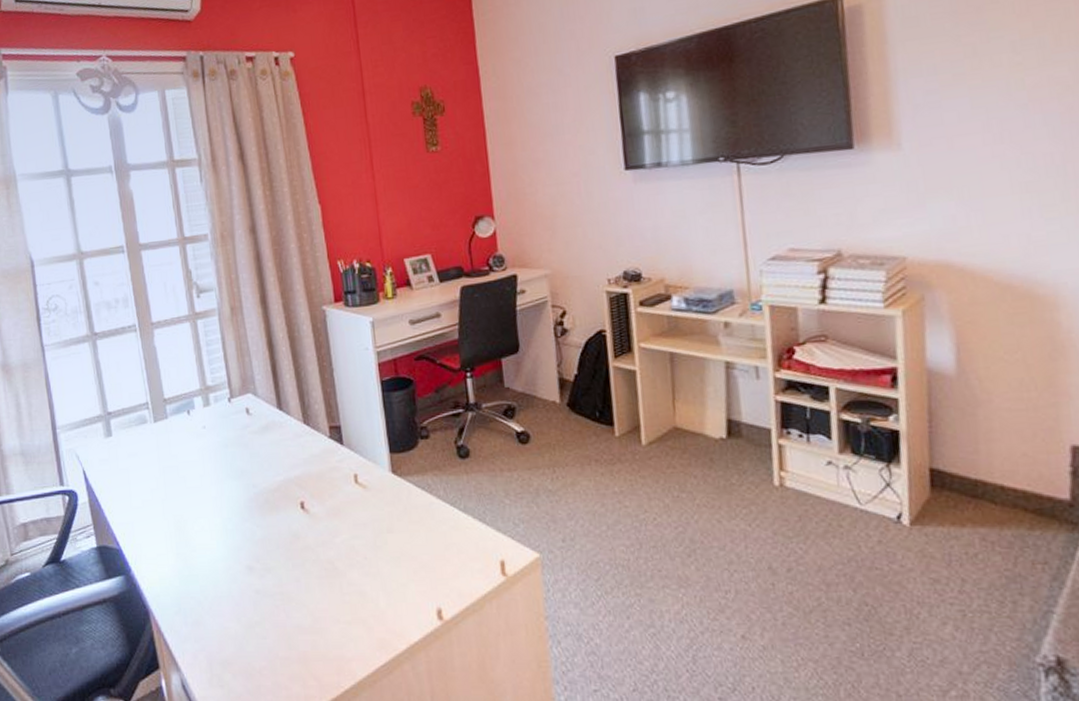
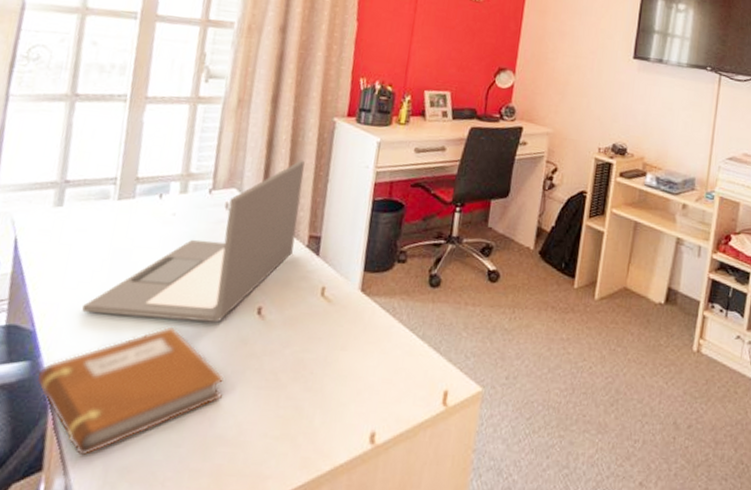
notebook: none [133,530,290,653] -> present [36,326,224,456]
laptop: none [152,354,318,528] -> present [82,160,305,323]

